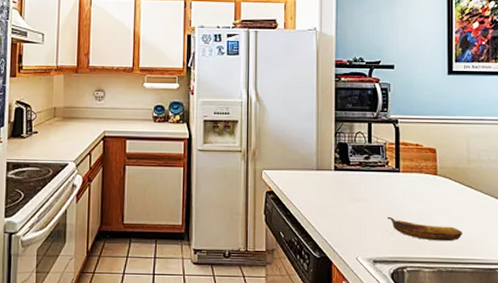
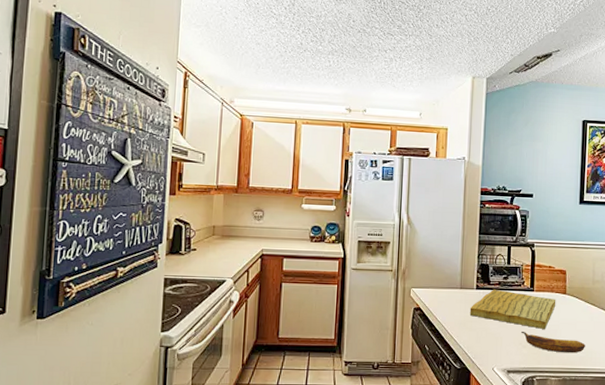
cutting board: none [328,170,426,214] -> present [469,289,556,329]

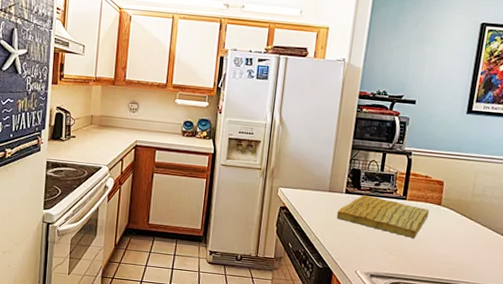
banana: present [521,331,585,353] -> none [389,238,456,265]

